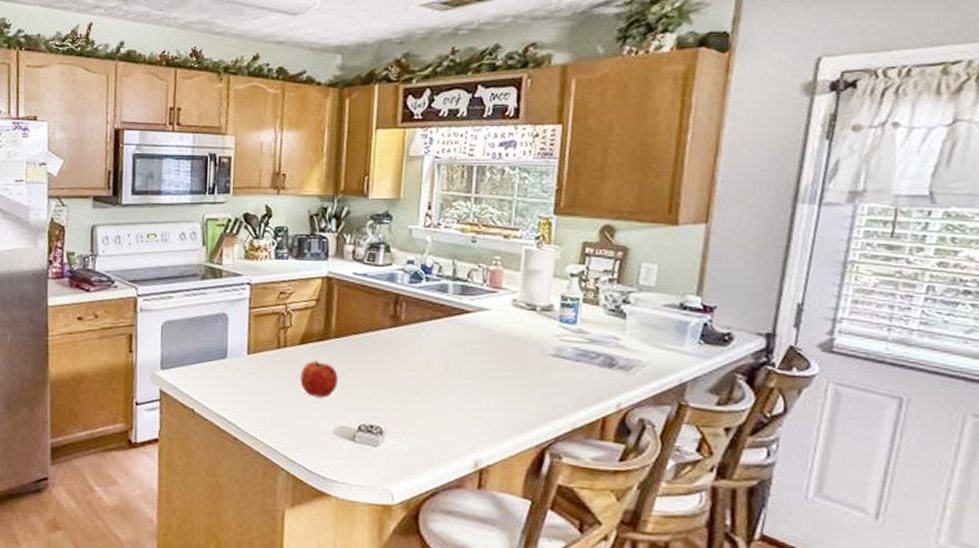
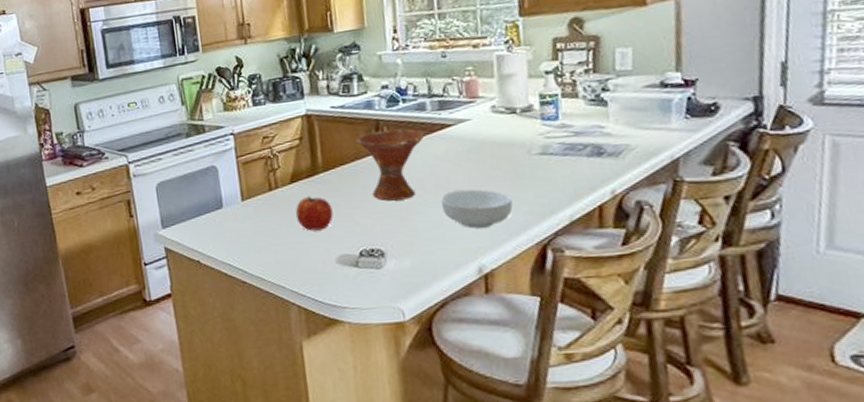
bowl: none [373,306,443,380] -> present [356,129,425,201]
cereal bowl: none [447,379,518,421] -> present [441,189,513,229]

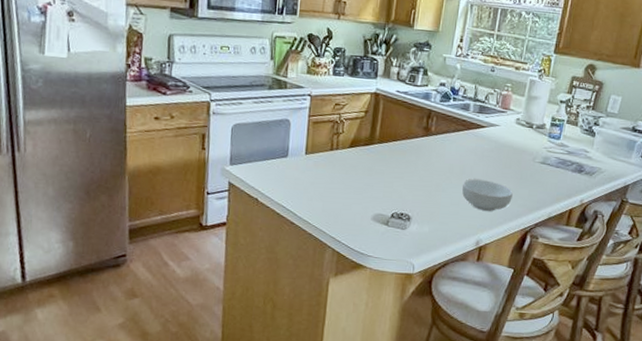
apple: present [295,196,333,231] -> none [347,161,379,191]
bowl: present [356,129,425,201] -> none [410,119,463,179]

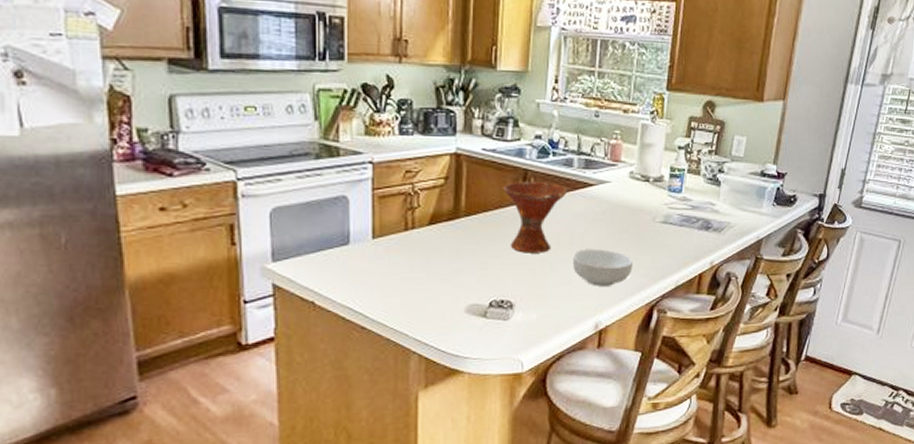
bowl: none [410,119,463,179] -> present [503,182,568,253]

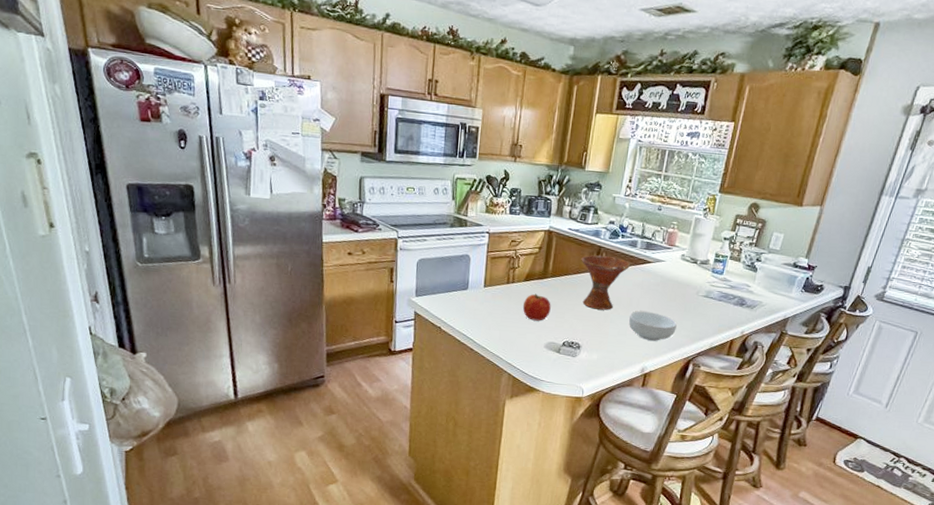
apple: none [429,240,469,278] -> present [522,293,551,321]

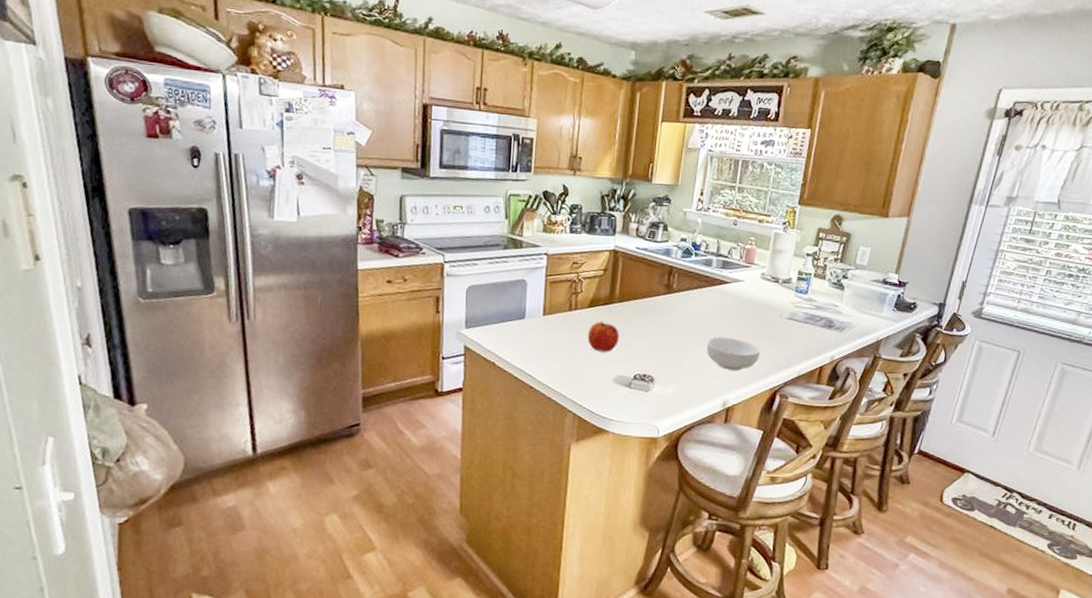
bowl: present [581,255,631,310] -> none [651,276,706,338]

